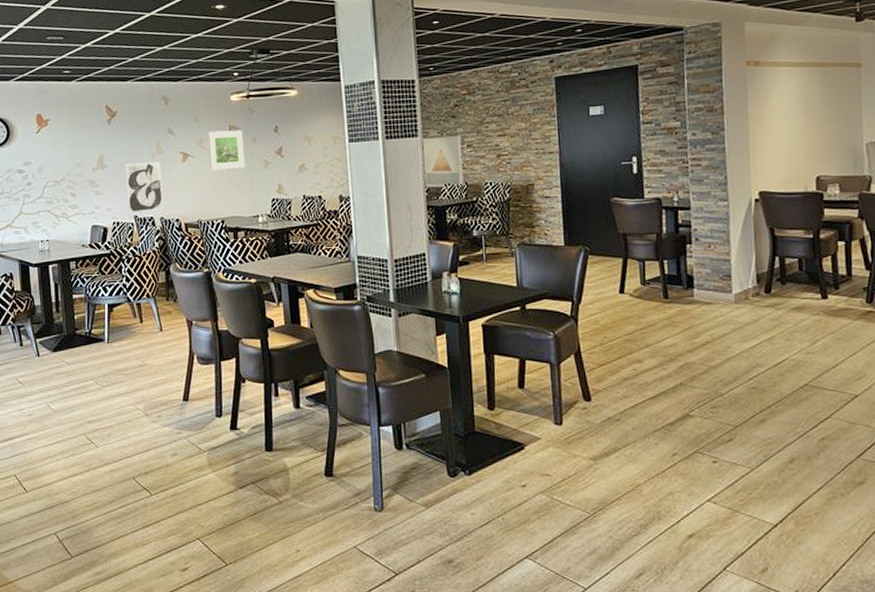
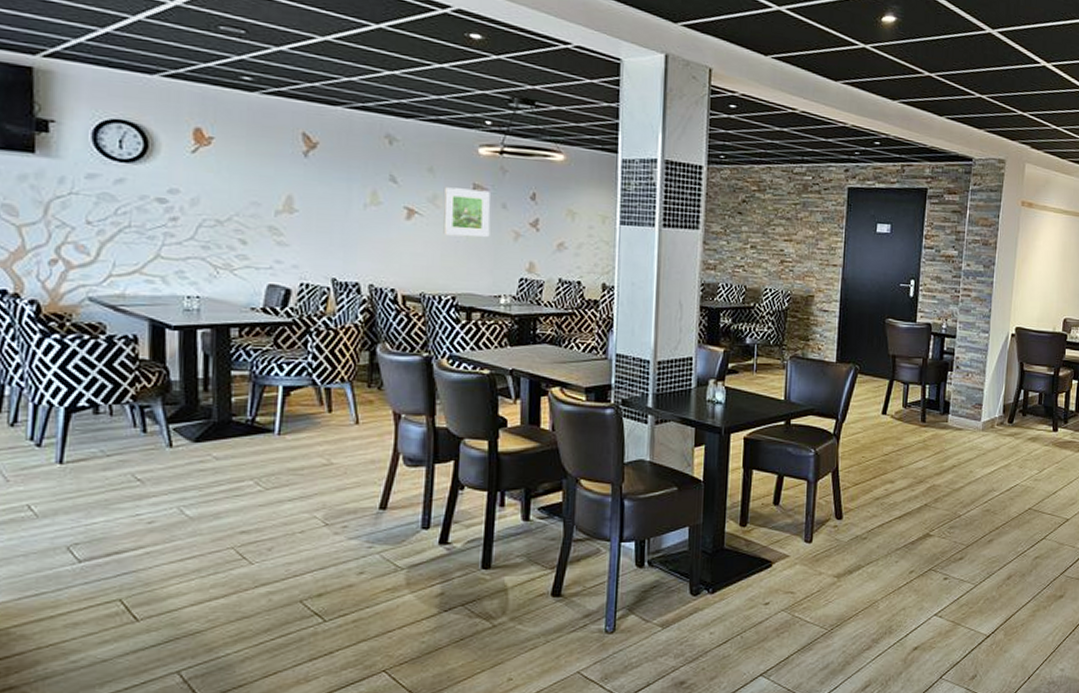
wall art: present [124,161,164,214] -> none [323,211,376,276]
wall art: present [422,135,464,188] -> none [700,231,745,290]

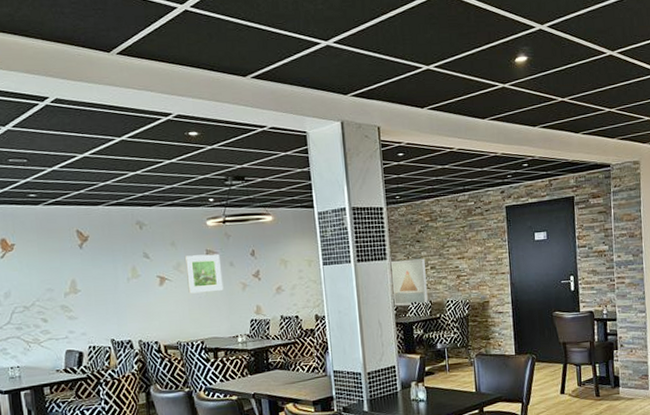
wall art: none [700,231,745,290] -> present [390,258,428,306]

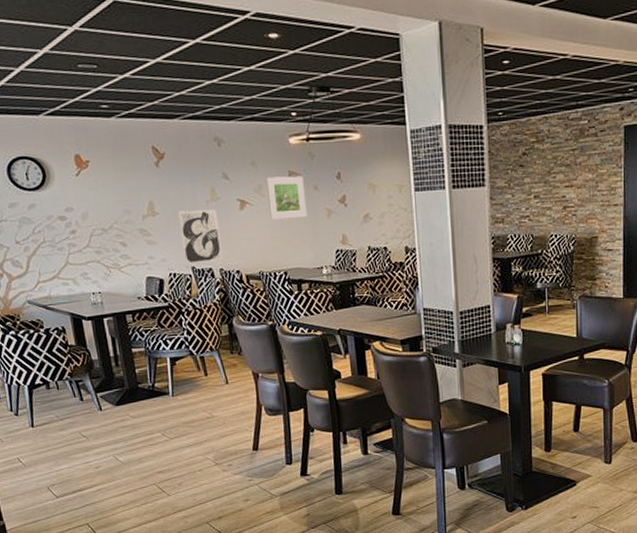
wall art: none [99,285,142,338] -> present [177,209,223,265]
wall art: present [390,258,428,306] -> none [489,186,529,240]

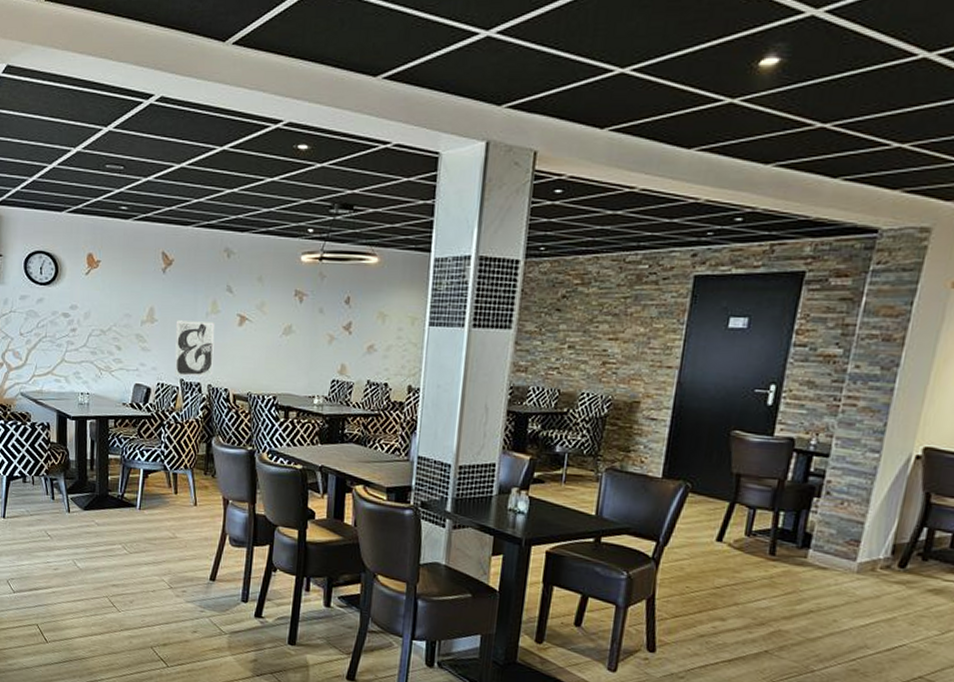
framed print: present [265,175,308,220] -> none [268,295,309,341]

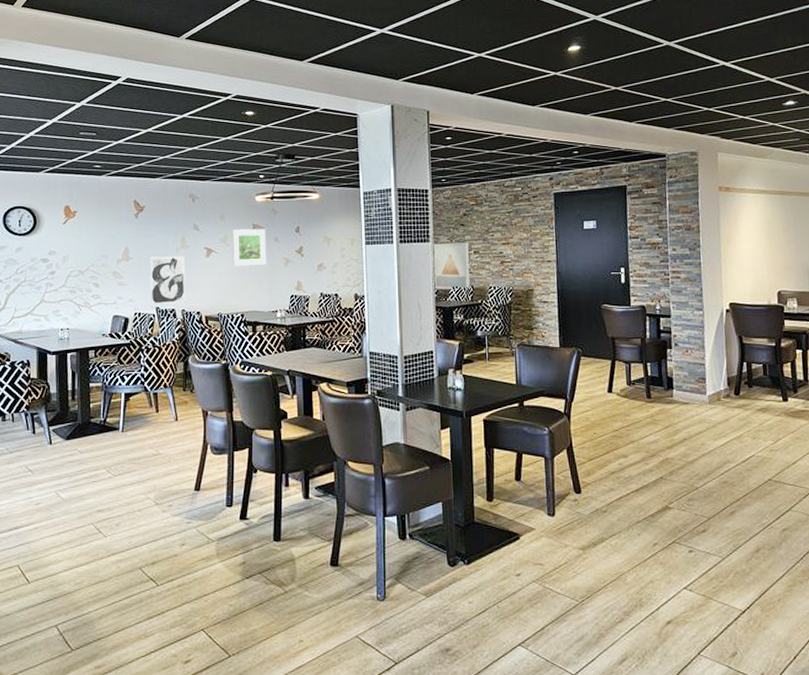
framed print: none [268,295,309,341] -> present [232,228,267,267]
wall art: none [509,331,562,394] -> present [433,242,470,290]

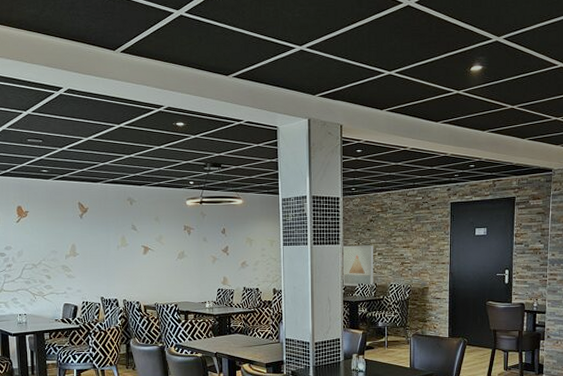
wall art: present [149,256,186,305] -> none [94,253,127,295]
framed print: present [232,228,267,267] -> none [166,230,197,263]

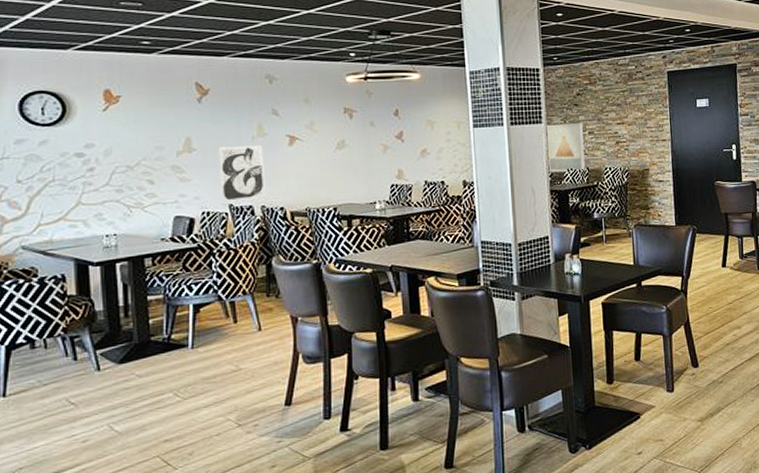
wall art: none [94,253,127,295] -> present [218,145,266,203]

